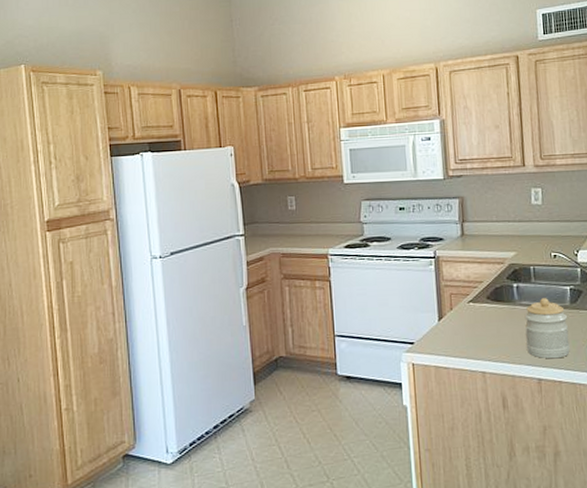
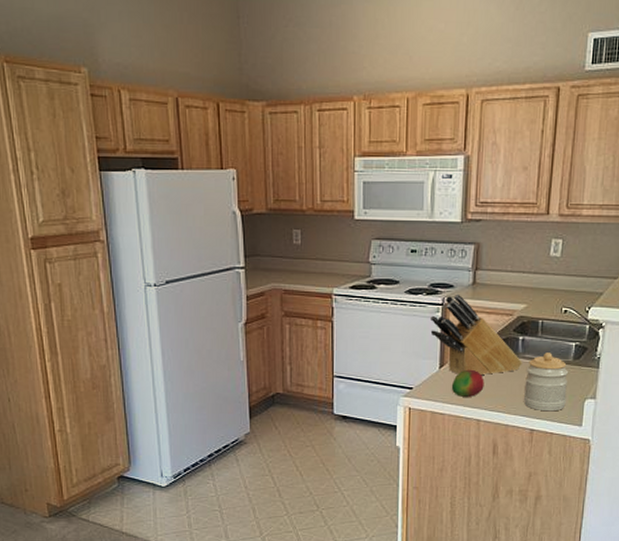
knife block: none [424,246,520,326] -> present [430,293,522,375]
fruit: none [452,320,485,350] -> present [451,369,484,398]

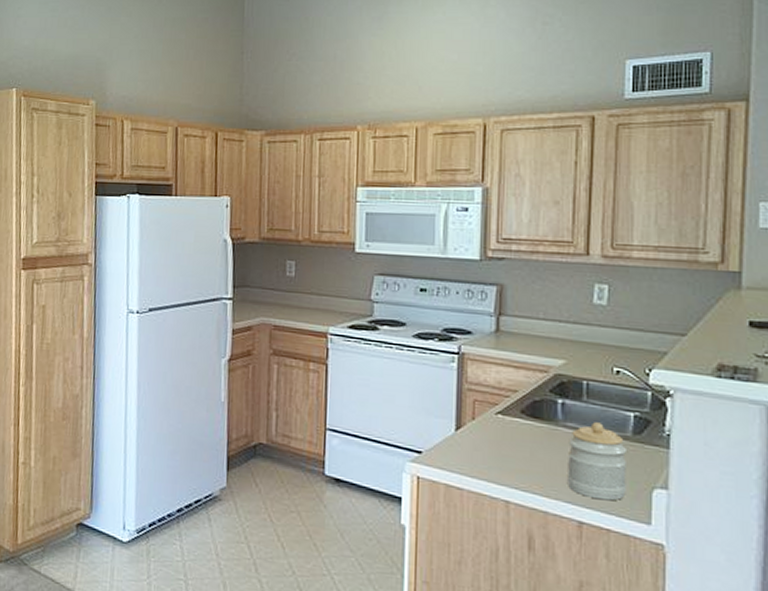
knife block: present [430,293,522,375] -> none [444,341,563,444]
fruit: present [451,369,484,398] -> none [471,434,514,471]

